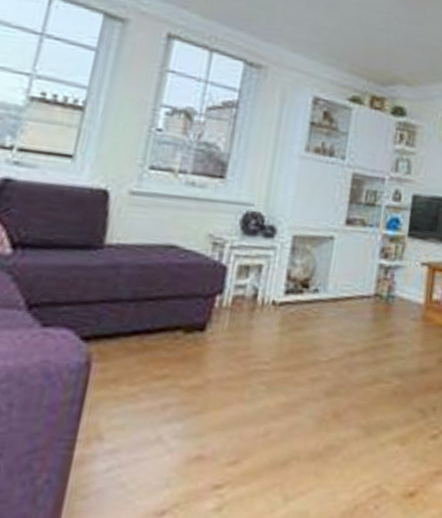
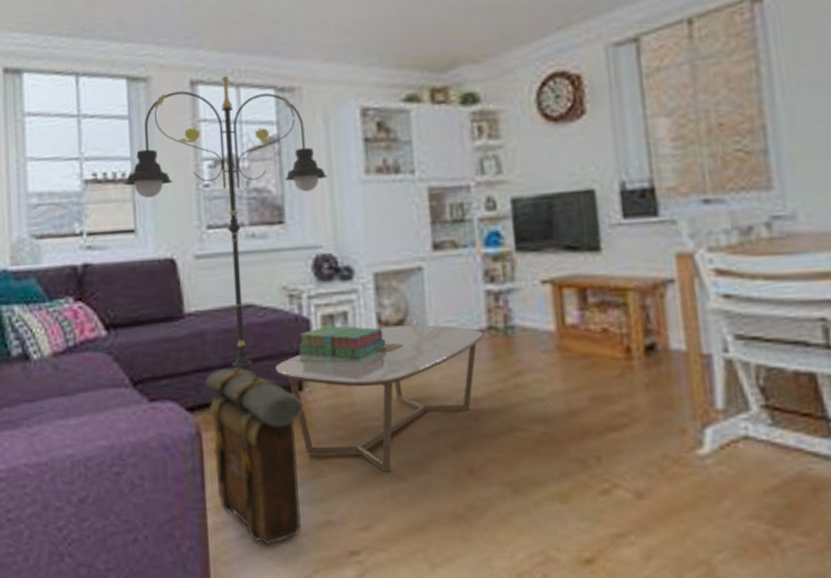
floor lamp: none [73,37,273,308] -> present [123,75,328,372]
backpack: none [93,302,203,479] -> present [205,366,304,546]
coffee table: none [183,282,371,412] -> present [275,324,485,472]
stack of books: none [208,275,291,308] -> present [297,325,387,359]

